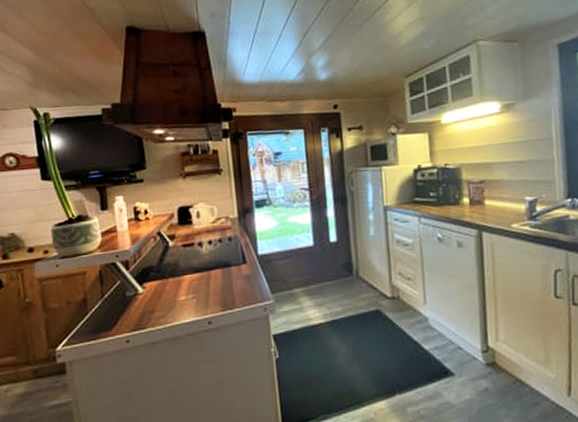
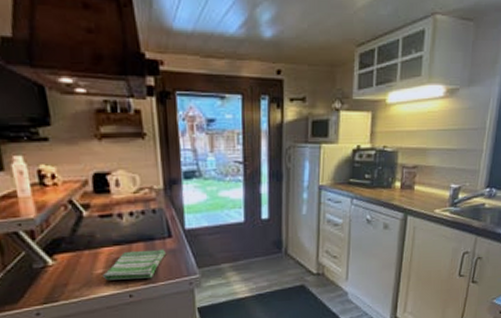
dish towel: none [184,275,241,307] -> present [102,249,165,281]

